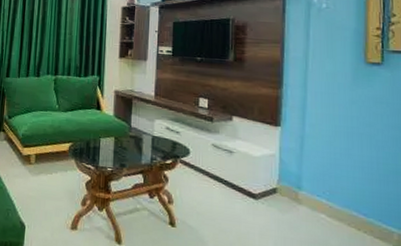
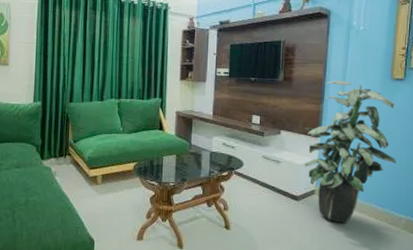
indoor plant: none [261,62,380,233] -> present [304,80,396,224]

